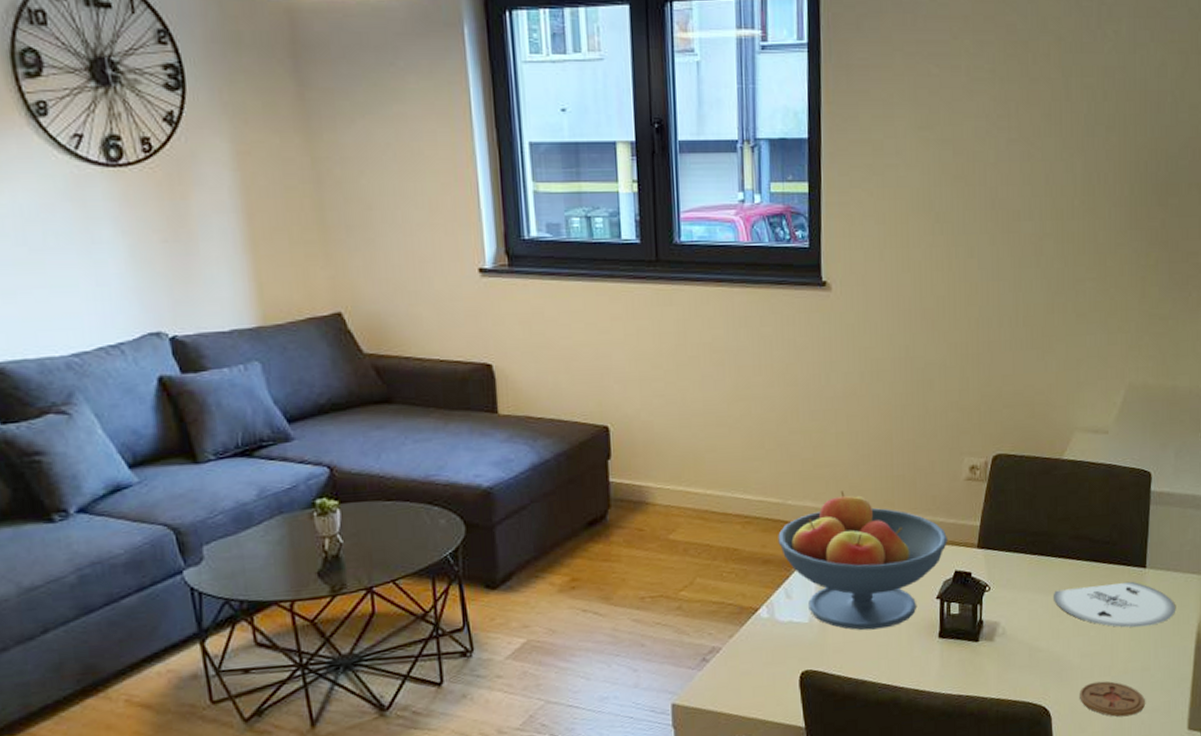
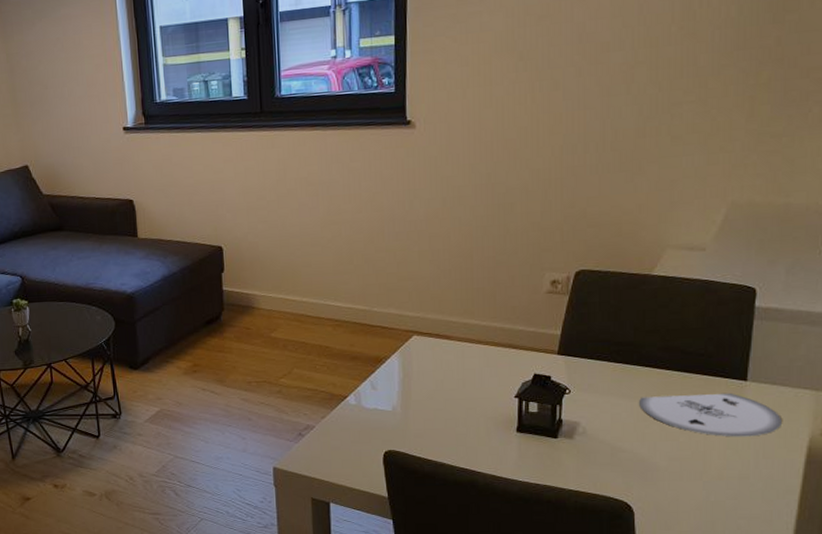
fruit bowl: present [778,491,947,630] -> none [365,301,527,421]
coaster: present [1080,681,1145,717] -> none [666,485,742,520]

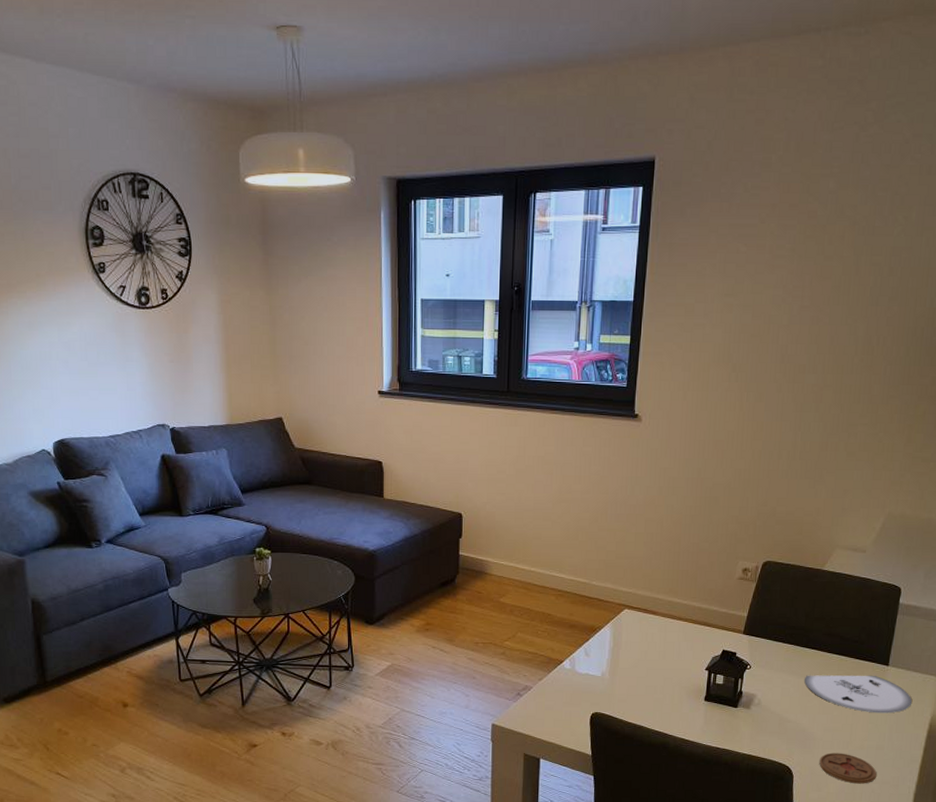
coaster: none [666,485,742,520] -> present [819,753,877,784]

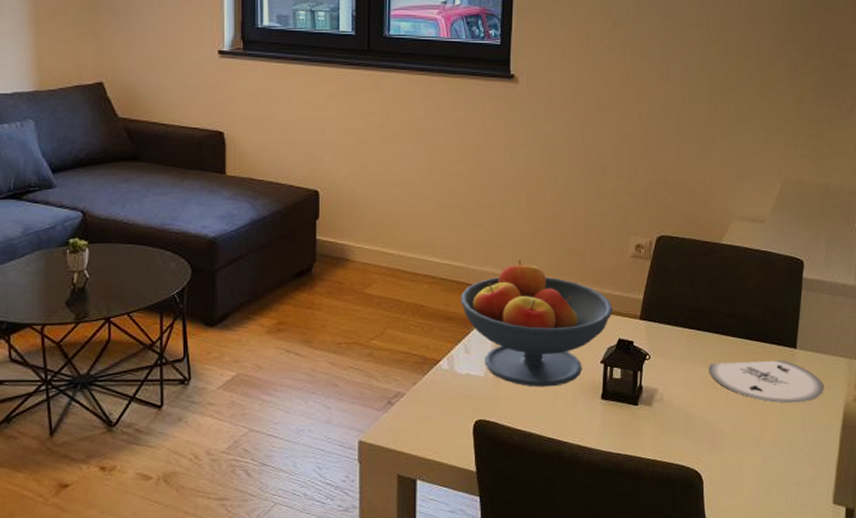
fruit bowl: none [583,578,719,688] -> present [460,260,613,387]
coaster: present [819,753,877,784] -> none [730,451,792,487]

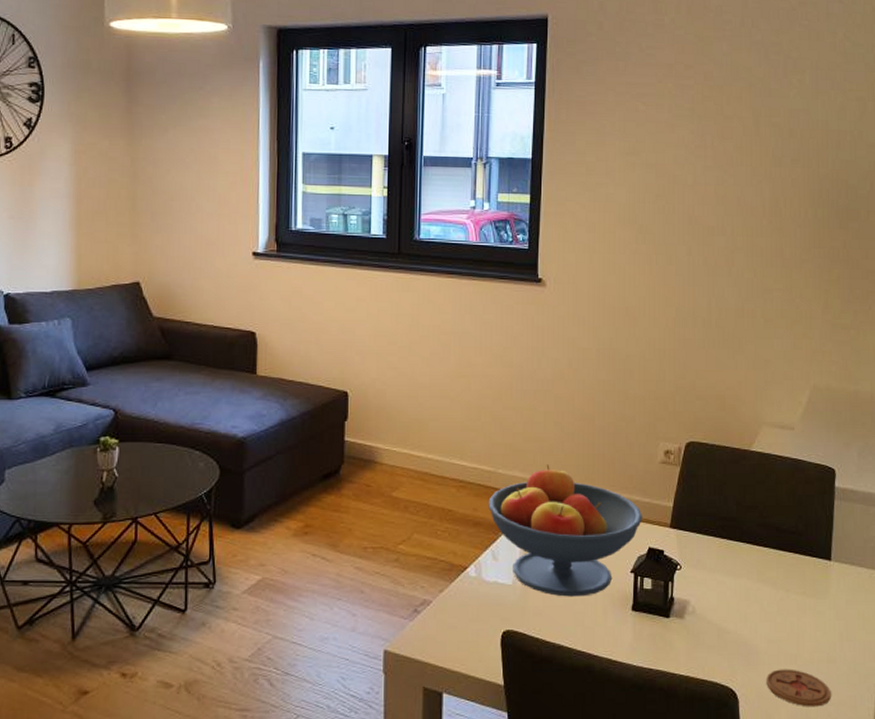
plate: present [709,361,823,403] -> none [742,573,860,618]
coaster: none [730,451,792,487] -> present [766,669,831,707]

